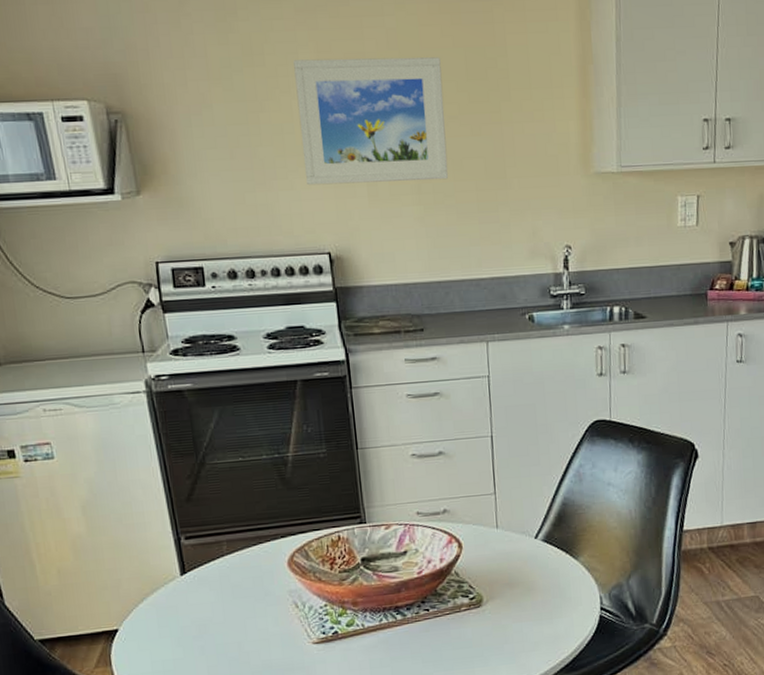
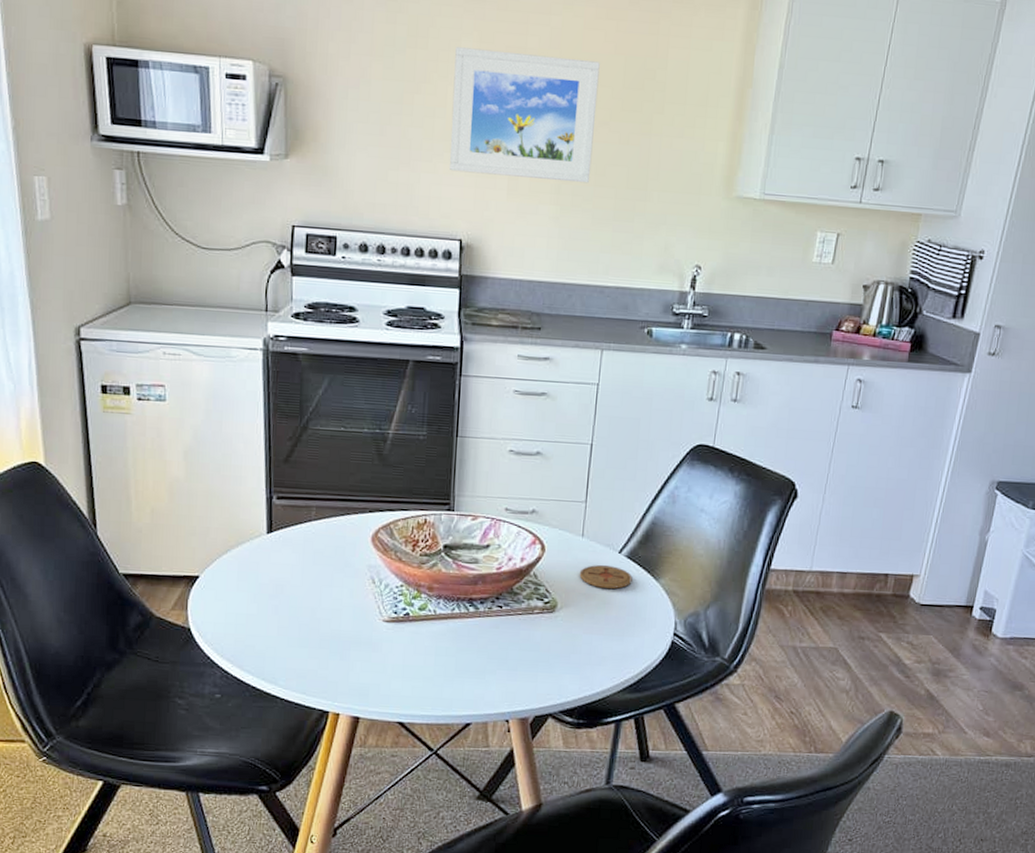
coaster: none [499,552,552,576] -> present [579,565,633,589]

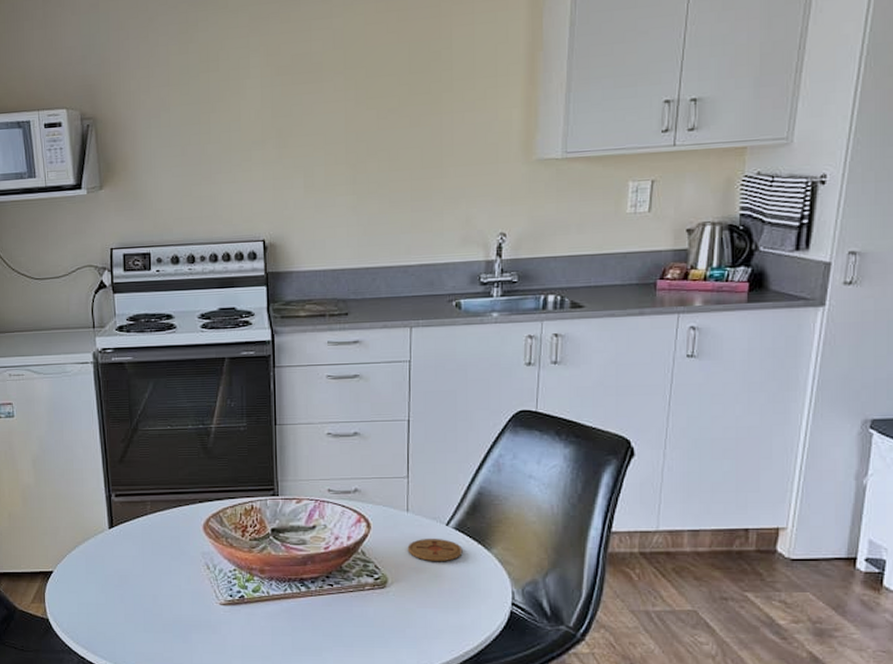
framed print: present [450,47,600,184] -> none [245,53,385,178]

